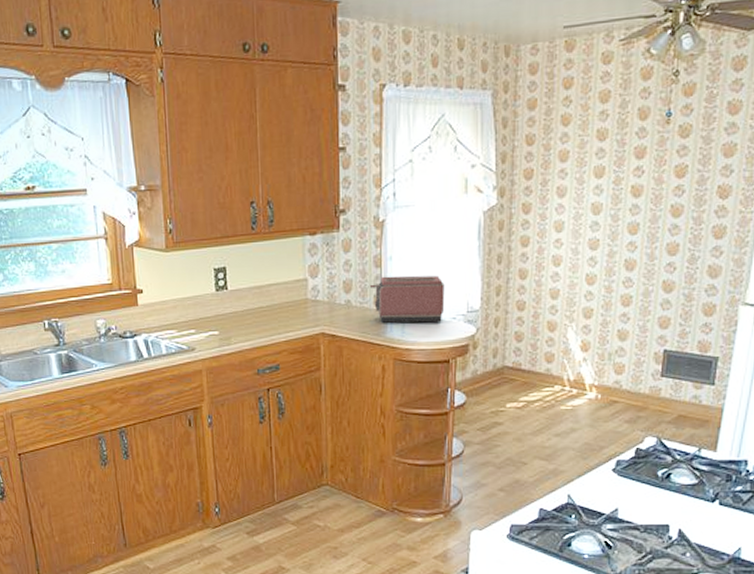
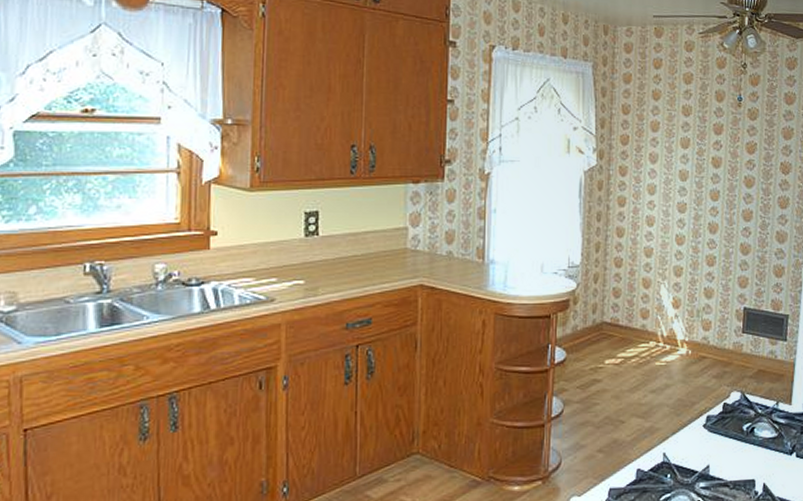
toaster: present [369,275,445,324] -> none [472,228,547,277]

